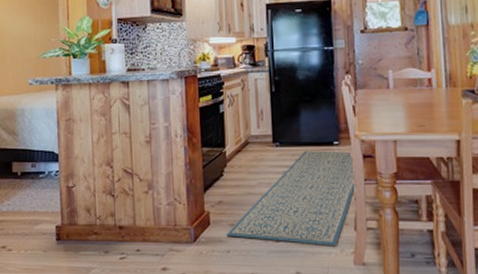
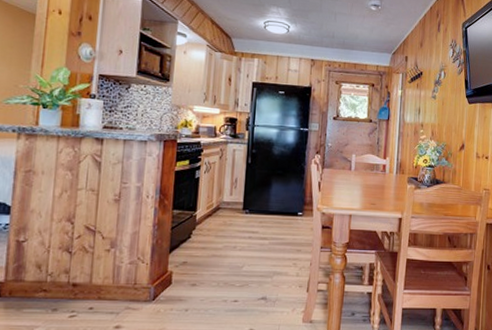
rug: present [226,151,357,247] -> none [186,219,313,306]

